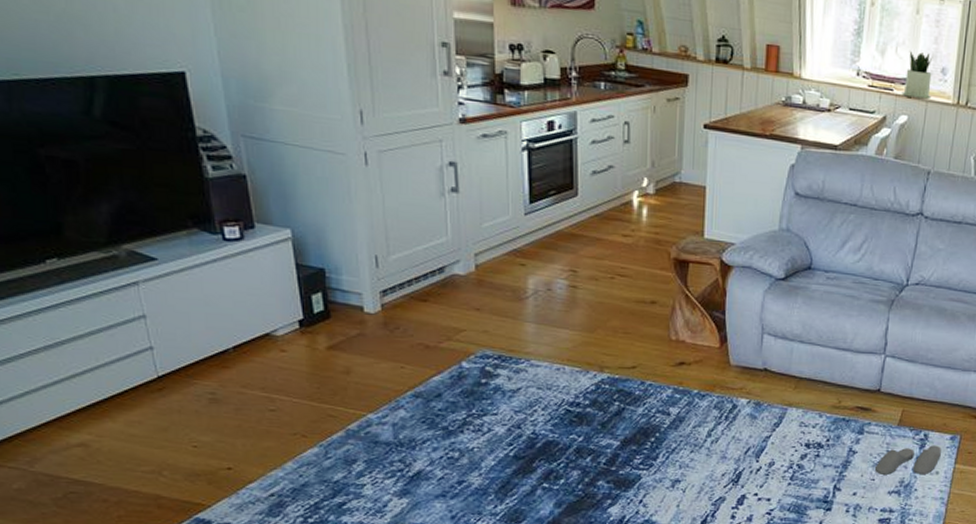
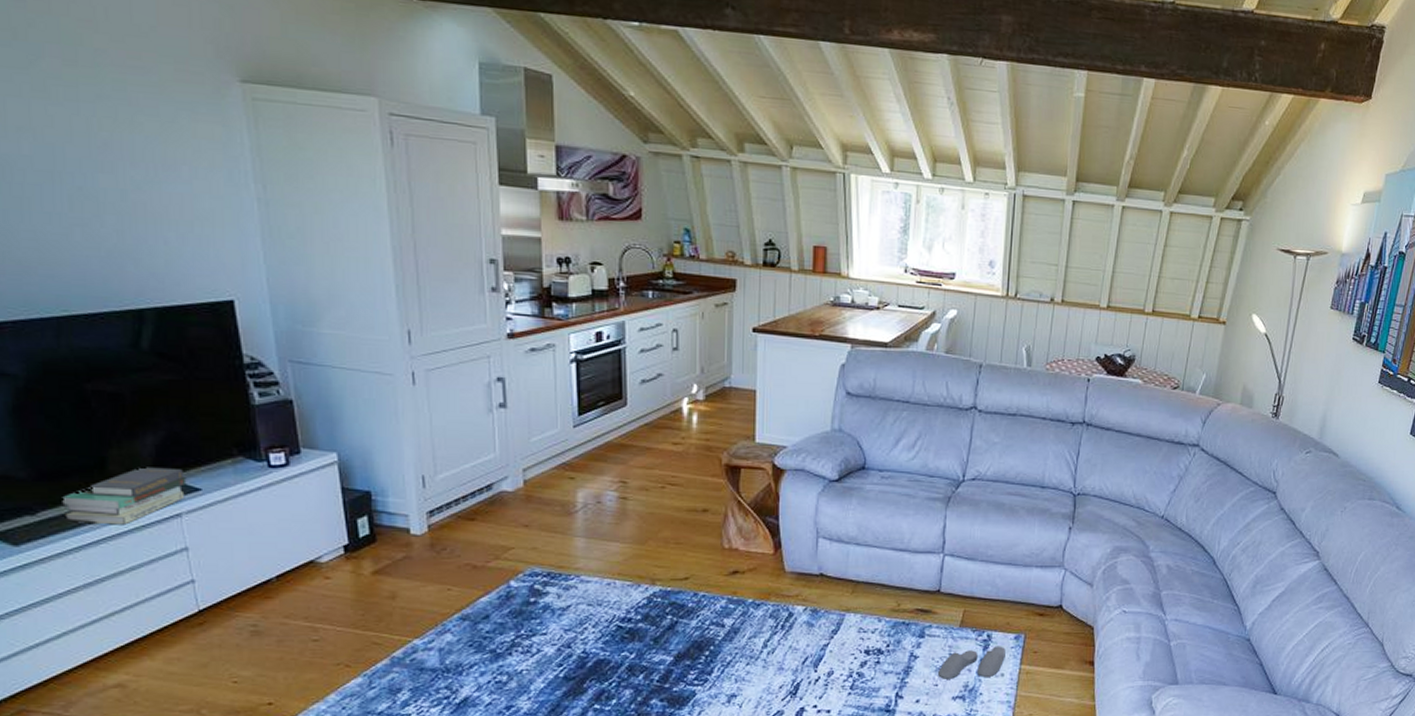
books: none [19,234,143,291] -> present [62,467,187,525]
planter: present [901,51,933,100] -> none [950,246,980,294]

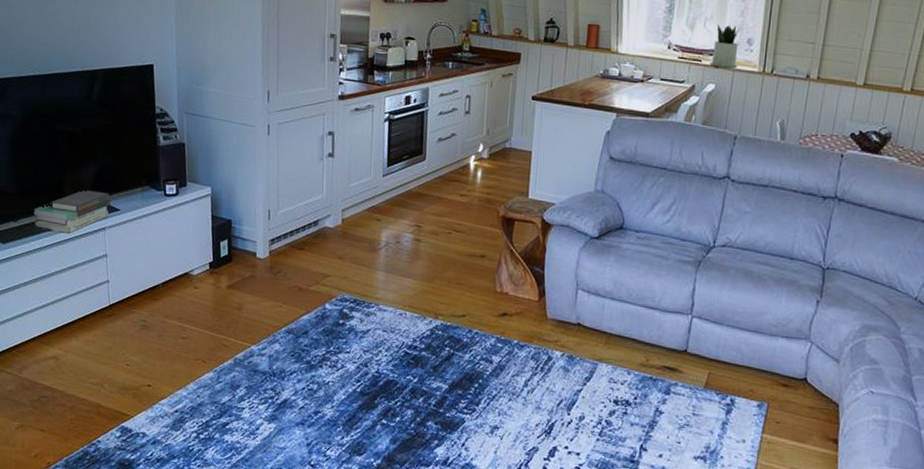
slippers: present [937,646,1006,679] -> none [680,411,748,443]
planter: none [950,246,980,294] -> present [709,25,740,69]

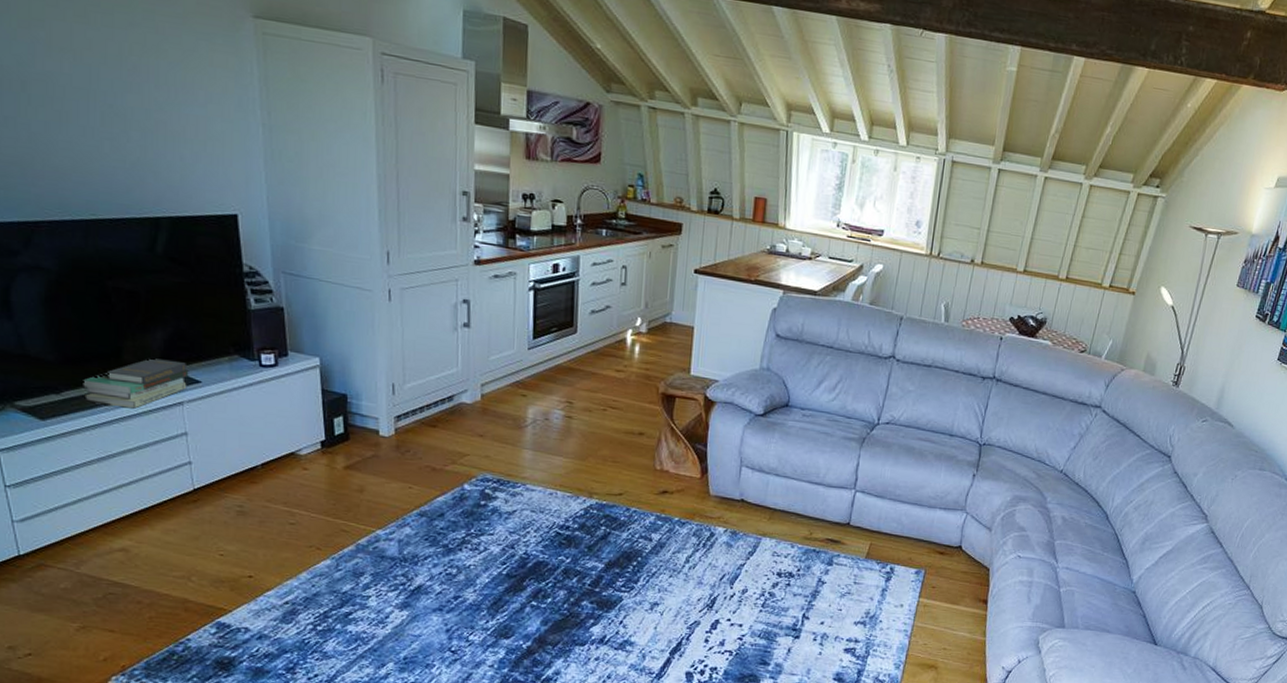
planter: present [709,25,740,69] -> none [878,205,909,251]

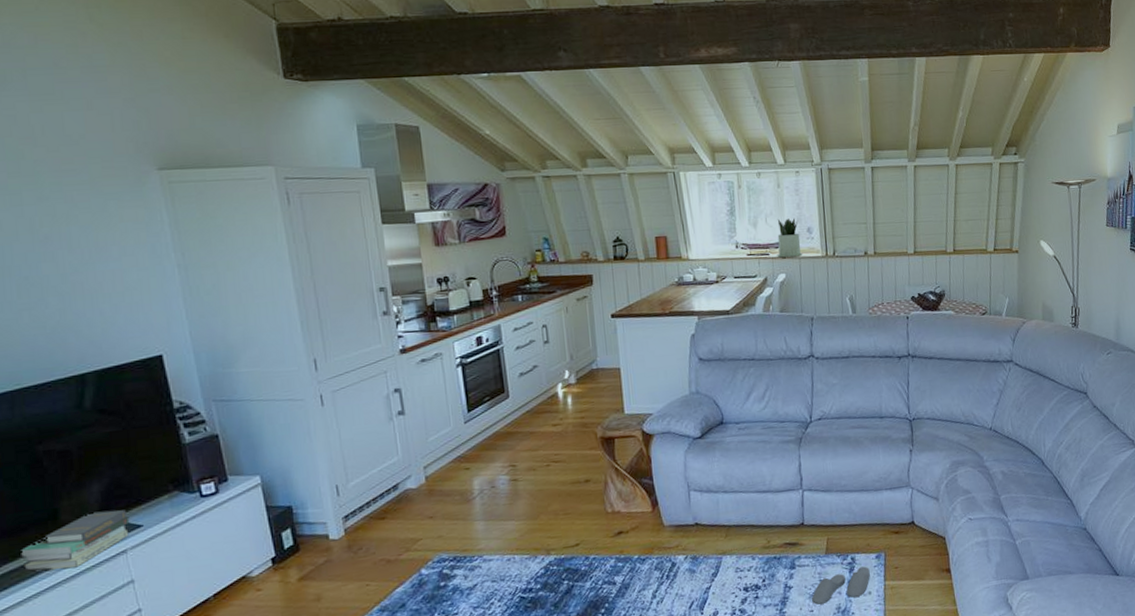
slippers: none [842,578,906,608] -> present [811,566,870,605]
planter: none [878,205,909,251] -> present [777,218,803,259]

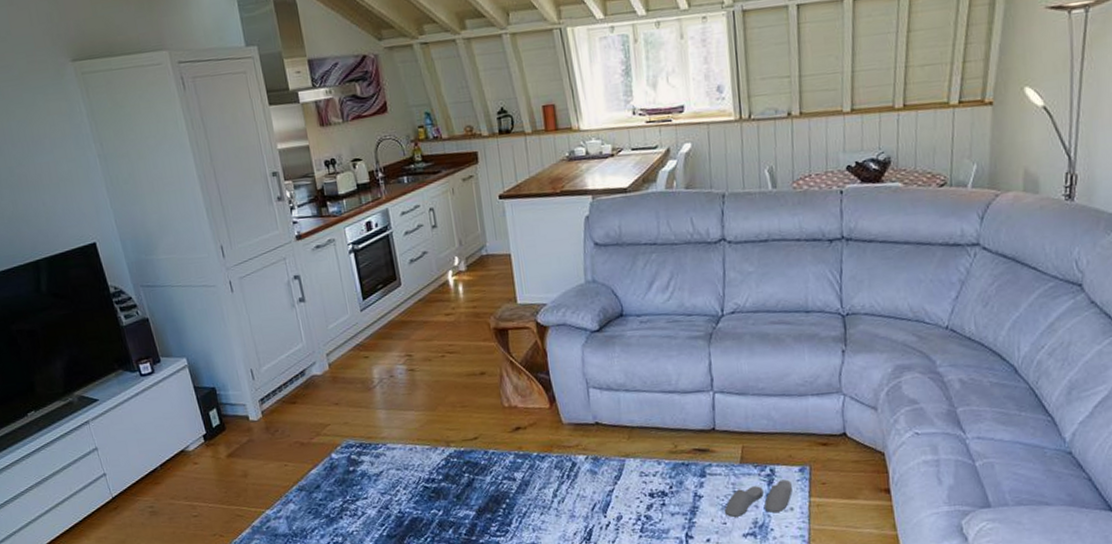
books: present [21,510,130,573] -> none [11,385,89,436]
planter: present [777,218,803,259] -> none [680,75,712,125]

